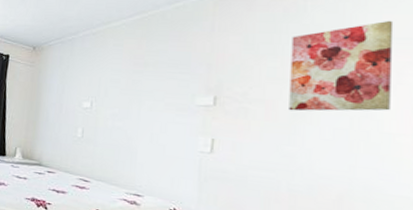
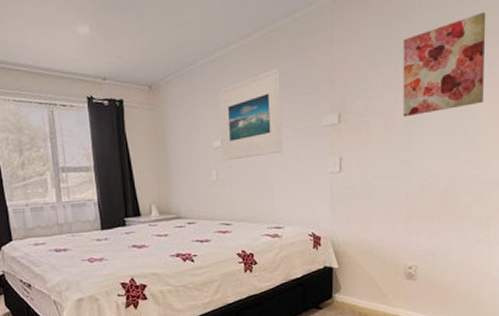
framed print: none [90,47,157,124] -> present [219,68,283,161]

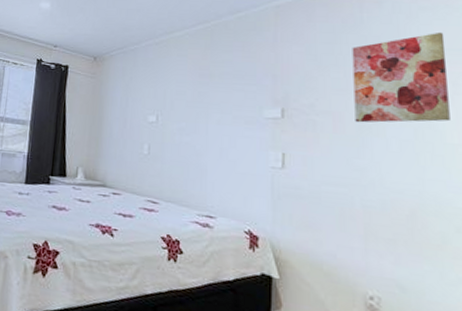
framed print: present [219,68,283,161] -> none [156,57,221,138]

